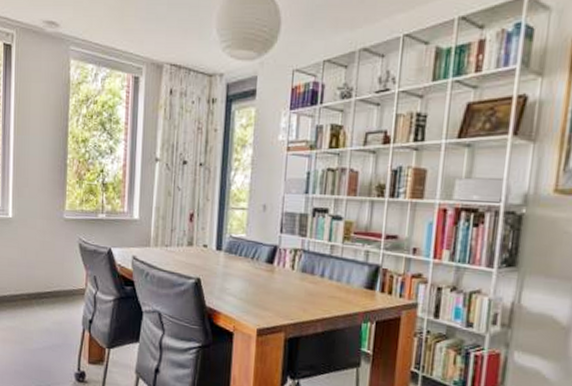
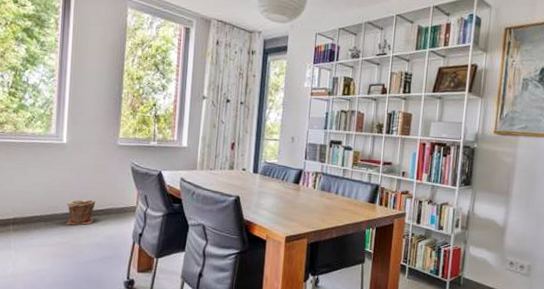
plant pot: none [14,280,43,309] -> present [66,199,96,225]

